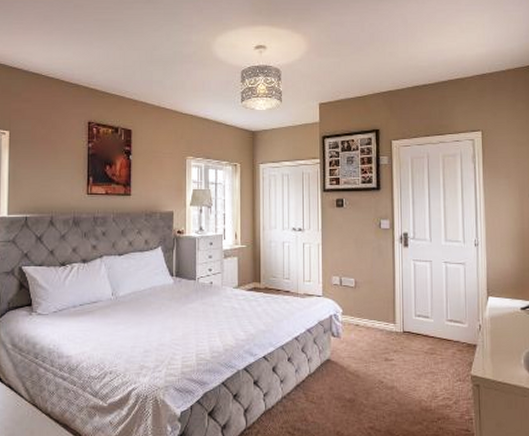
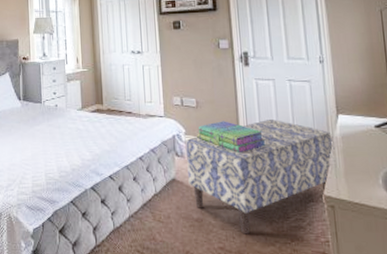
bench: none [342,301,483,414] -> present [186,120,335,234]
stack of books: none [354,301,420,334] -> present [197,121,266,154]

